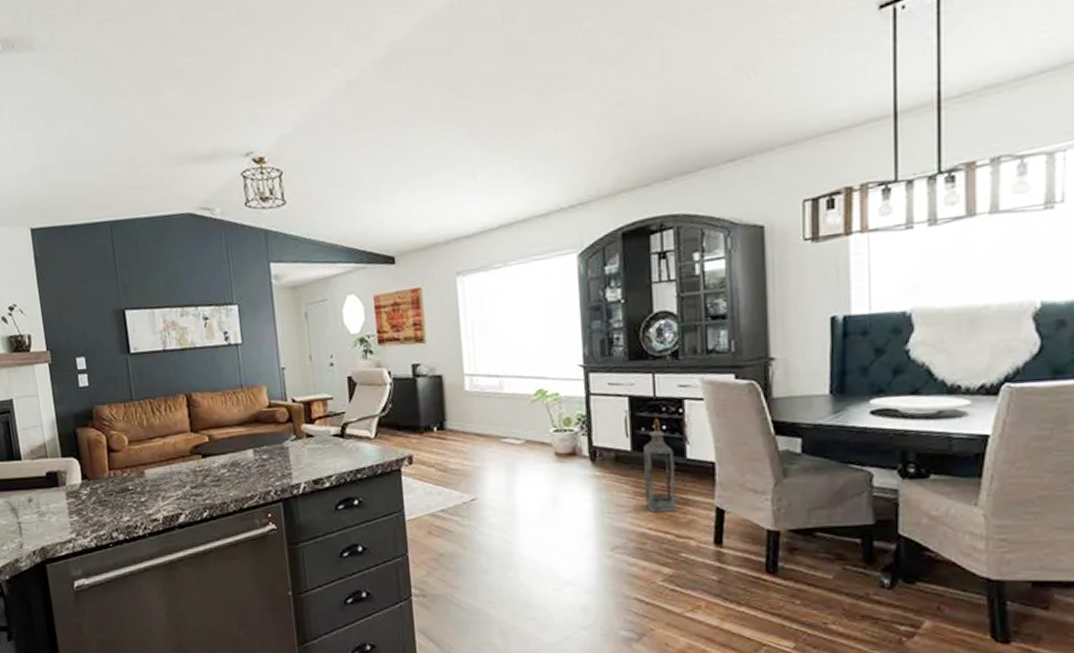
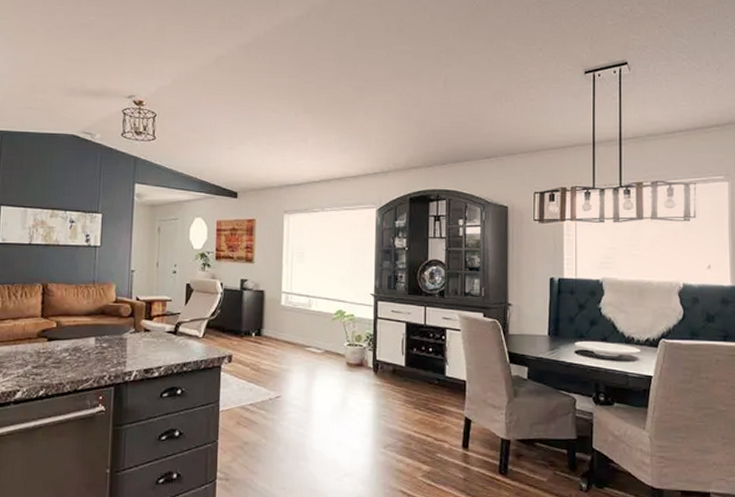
lantern: present [643,418,676,513] -> none [414,342,436,419]

